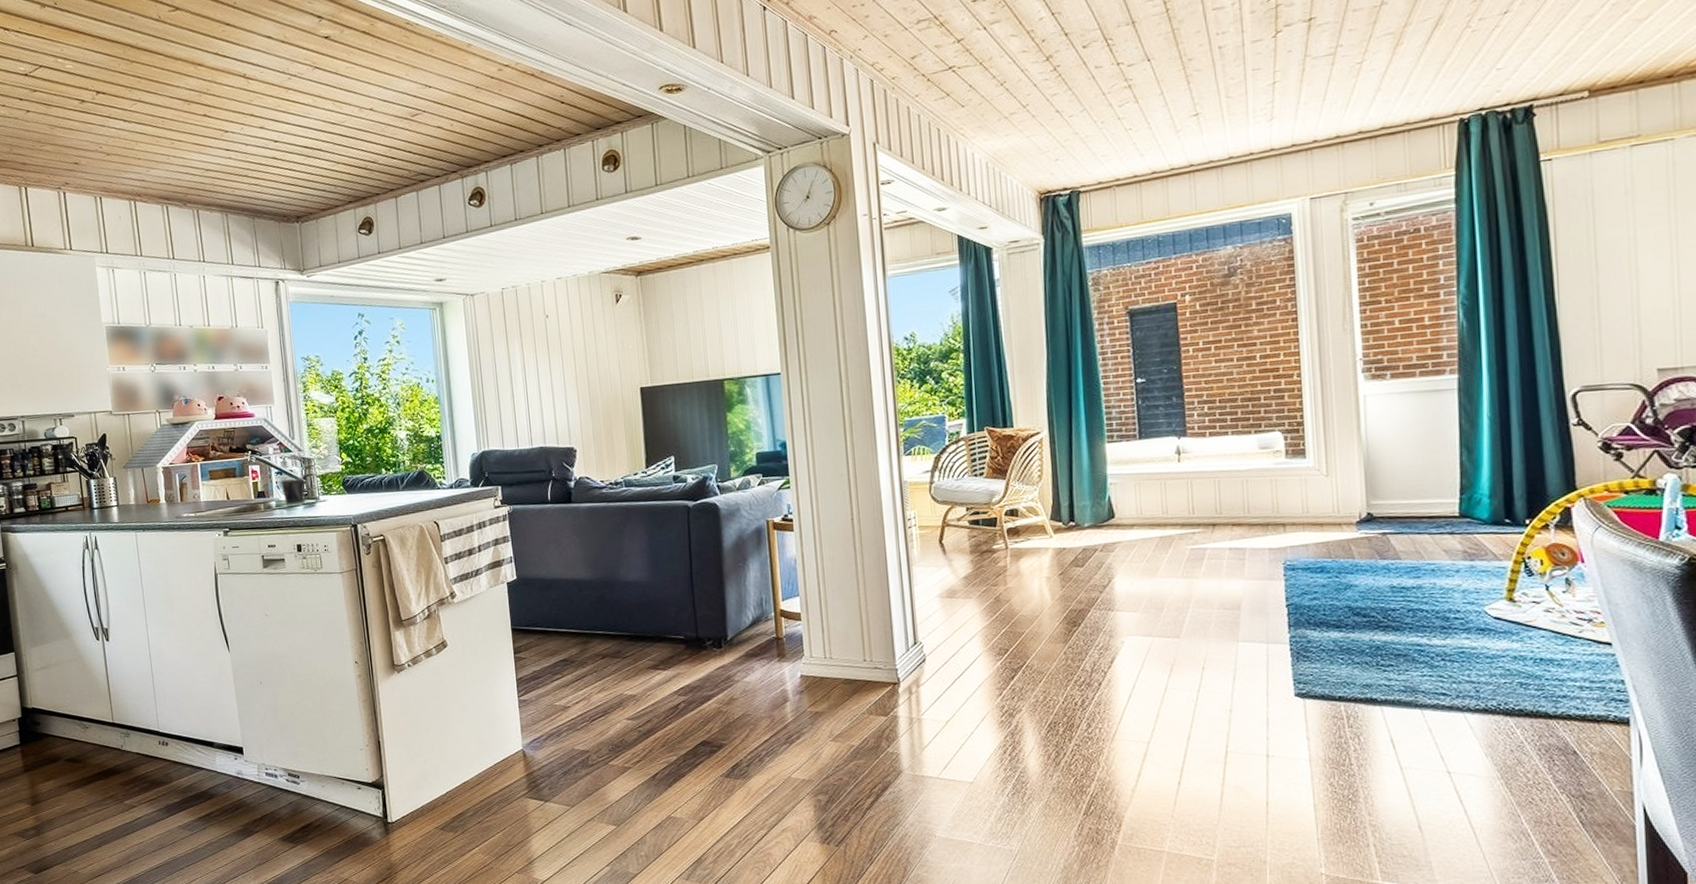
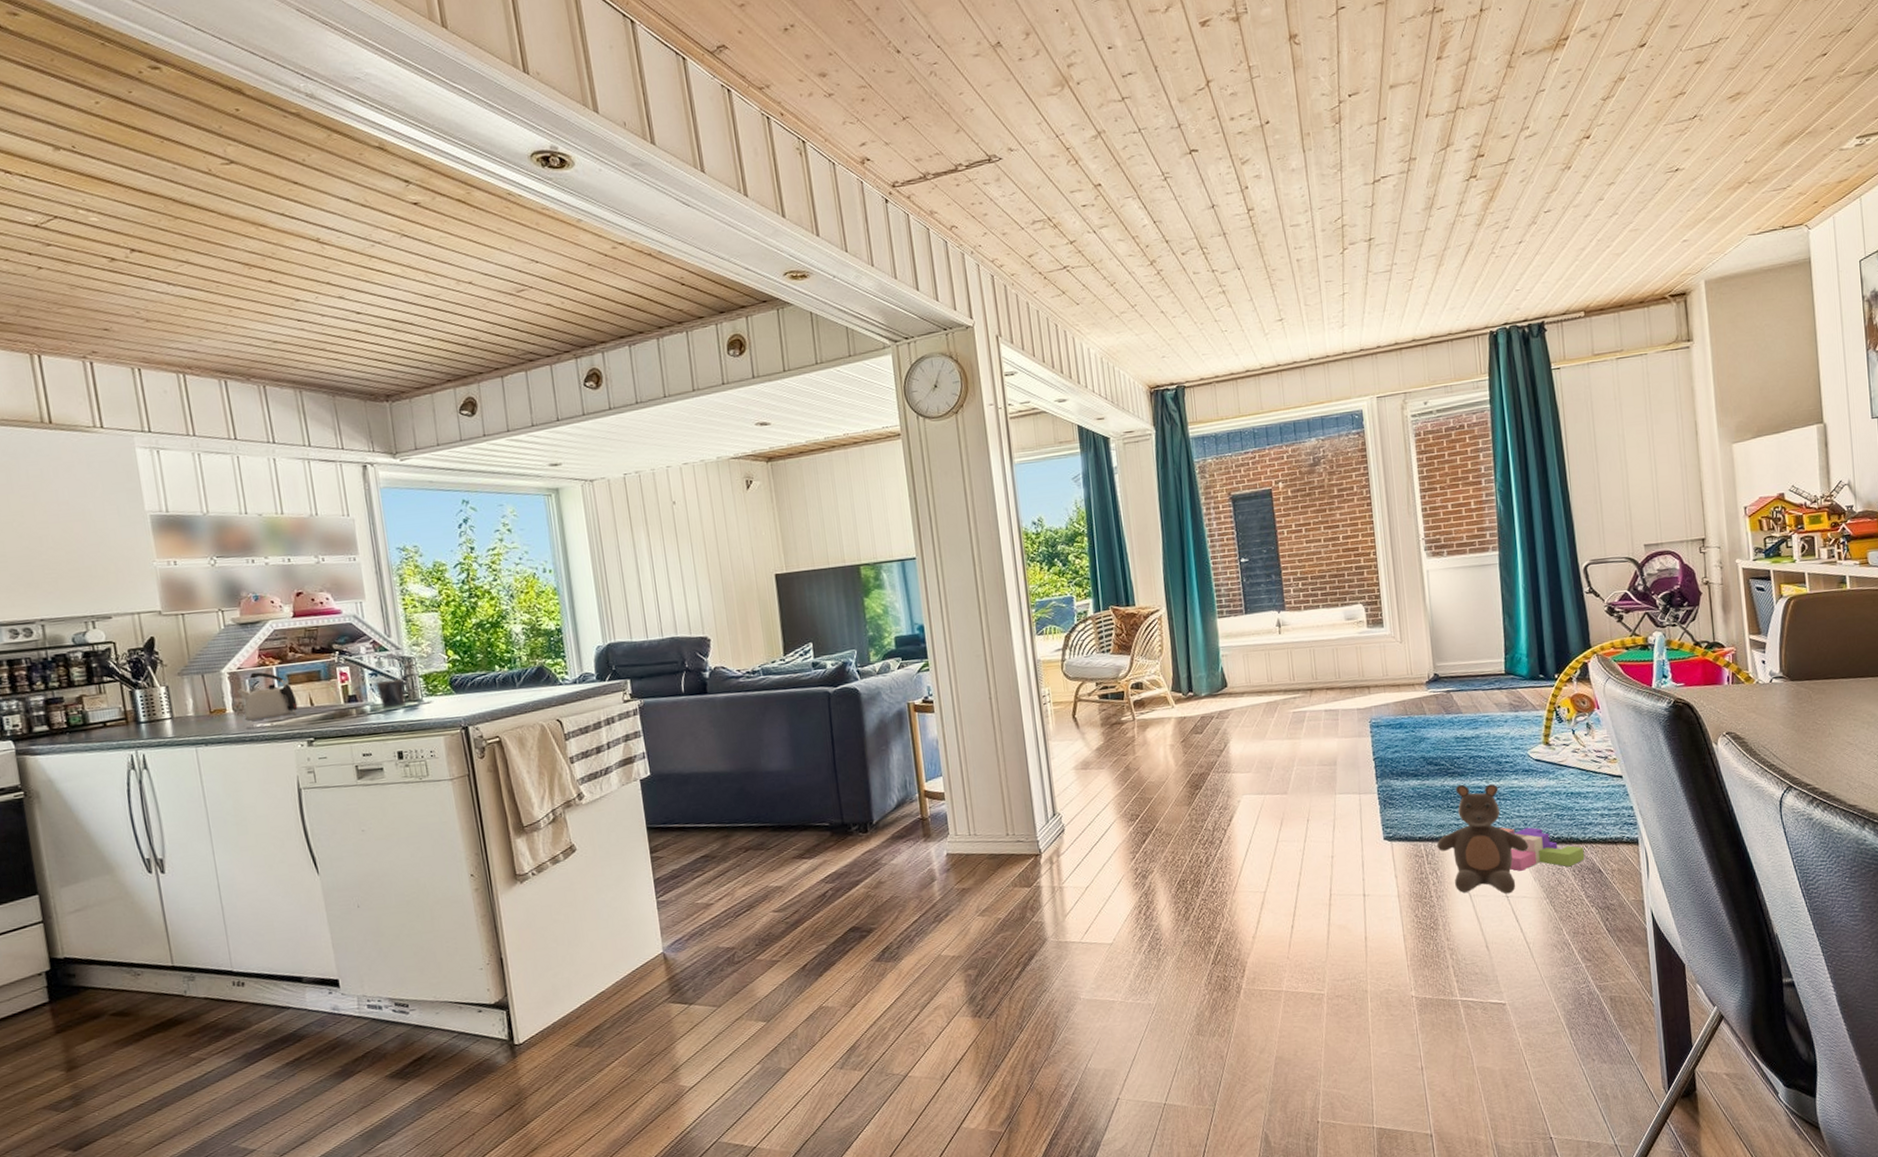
kettle: none [169,467,217,512] -> present [237,671,298,722]
teddy bear: none [1361,640,1480,770] -> present [1437,784,1529,894]
toy blocks: none [1443,692,1555,745] -> present [1499,827,1585,871]

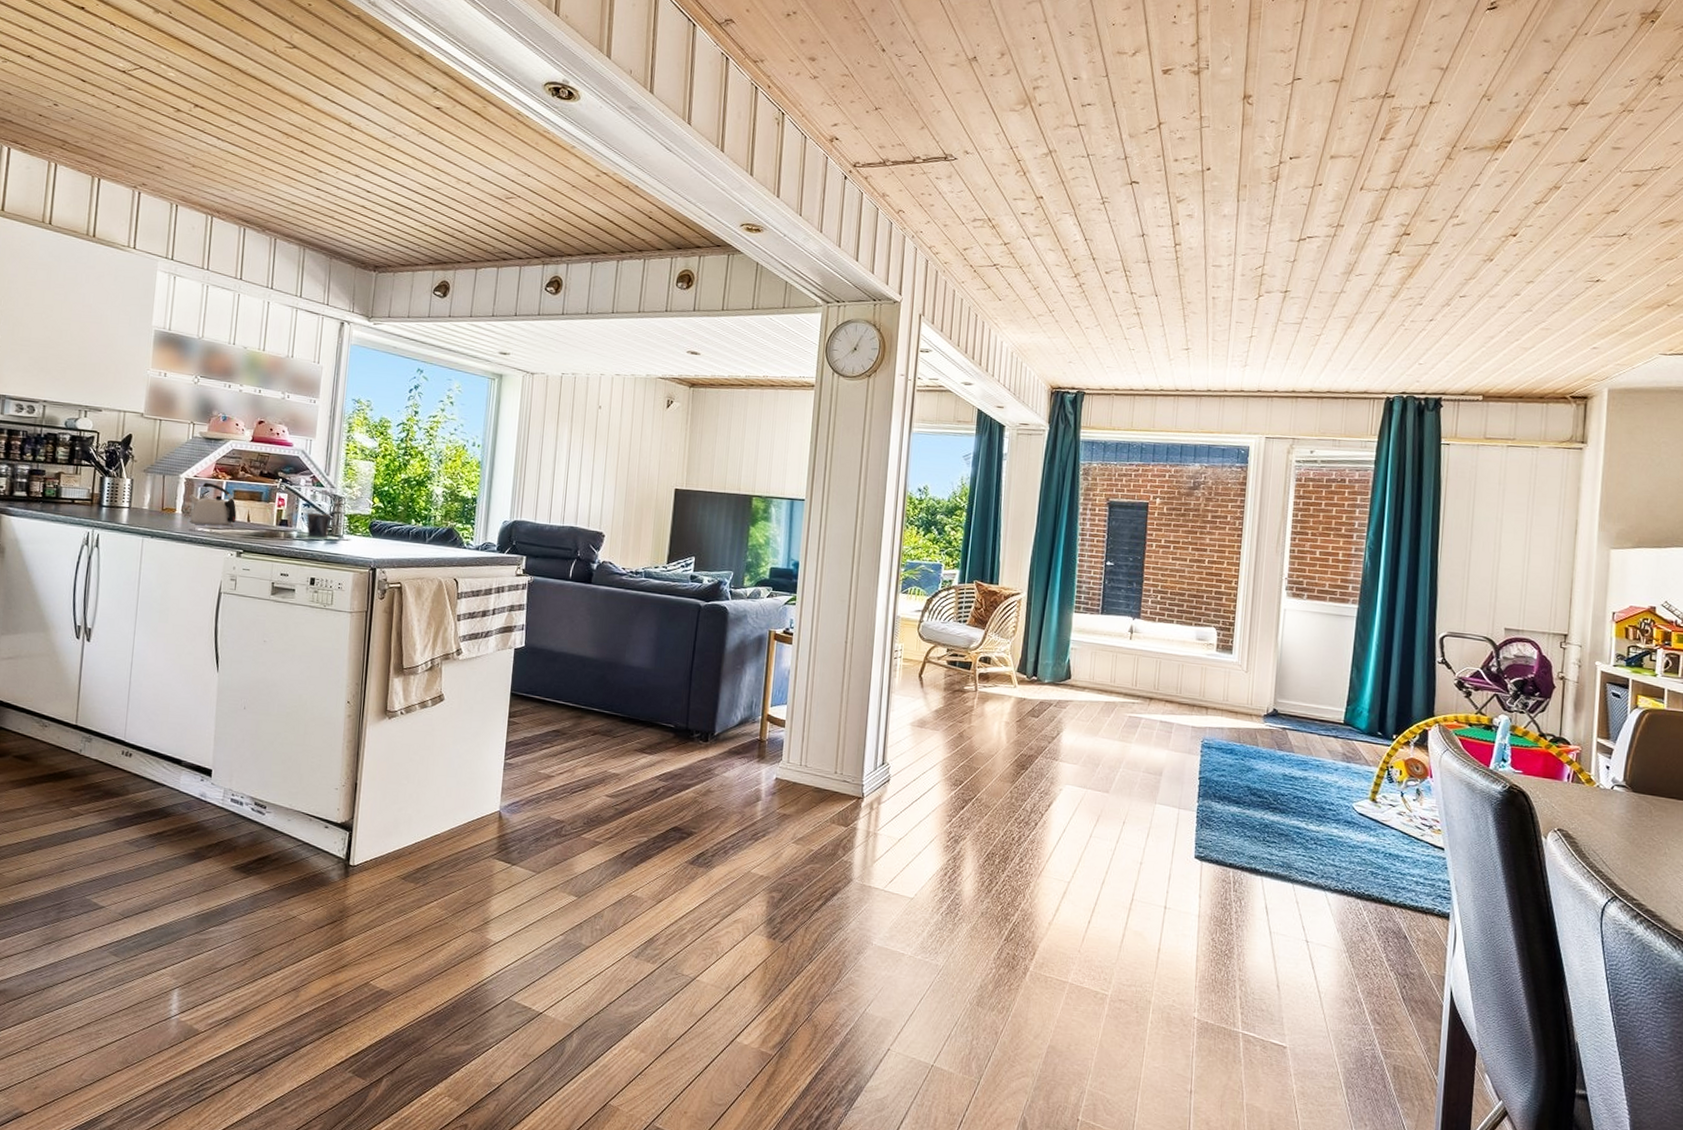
teddy bear: present [1437,784,1529,894] -> none [1245,821,1337,939]
toy blocks: present [1499,827,1585,871] -> none [1311,871,1393,926]

